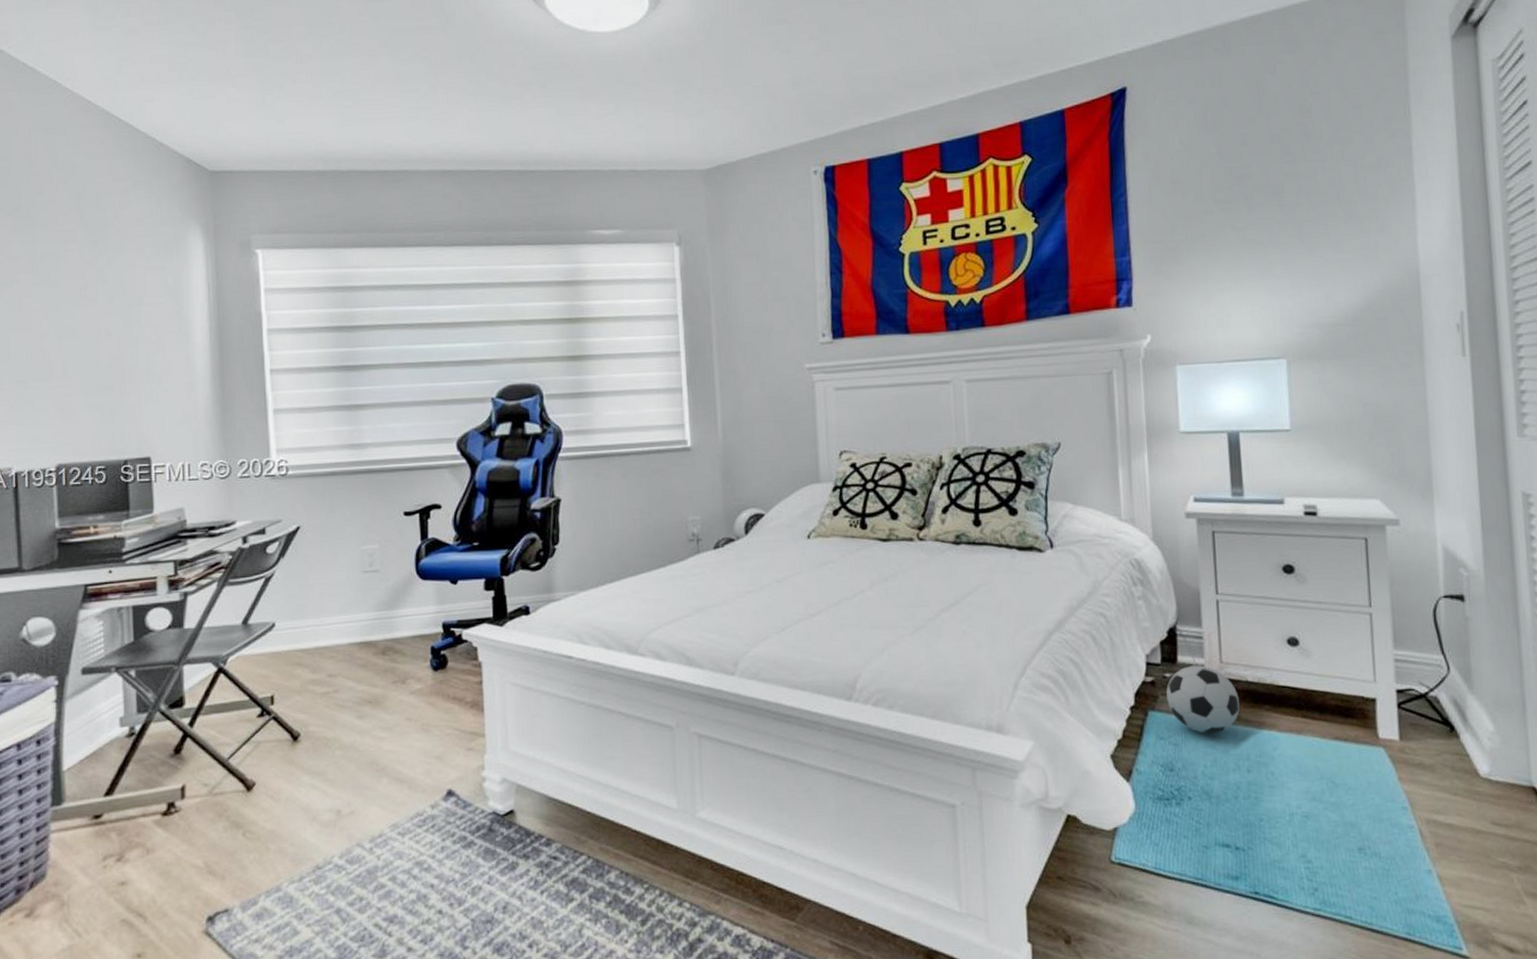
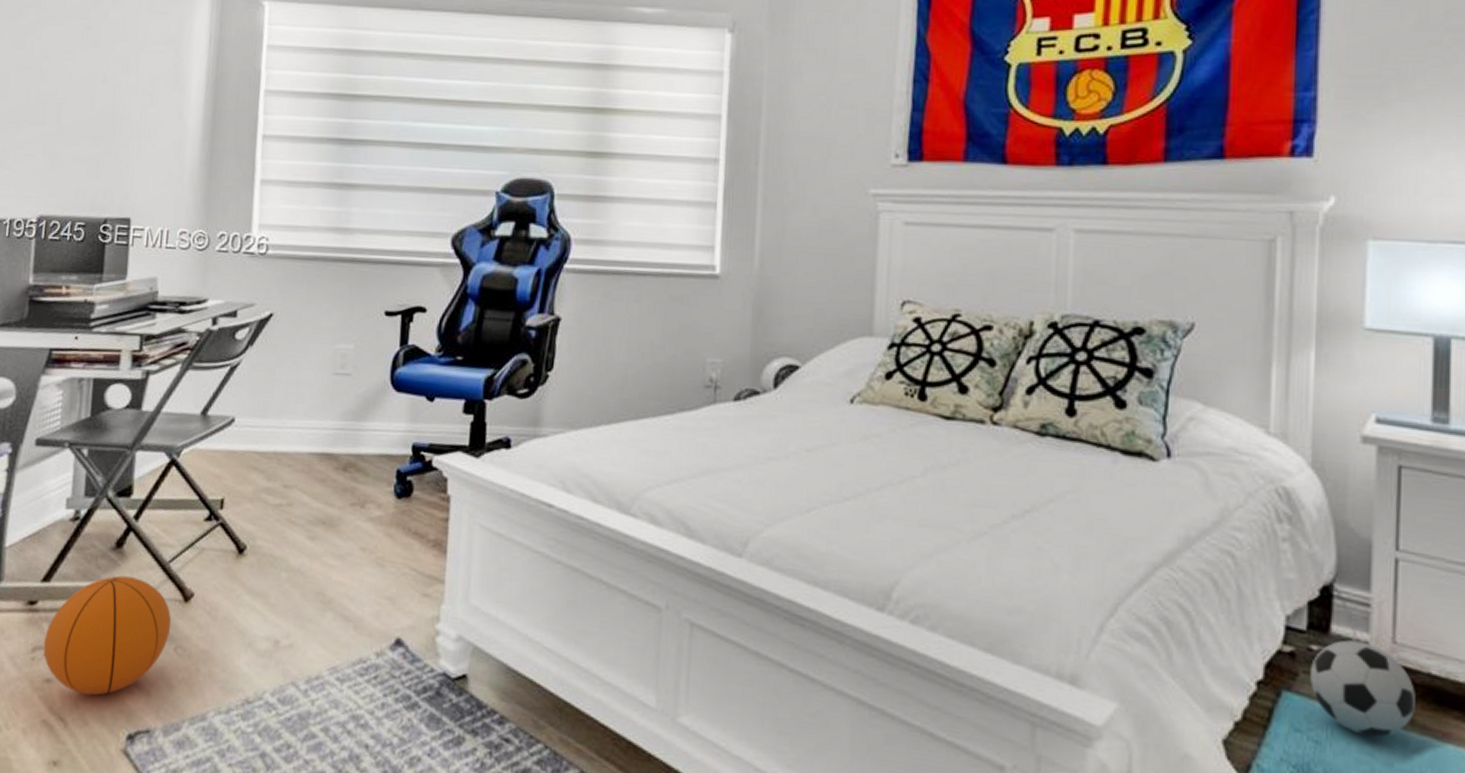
basketball: none [114,778,237,890] -> present [43,575,172,696]

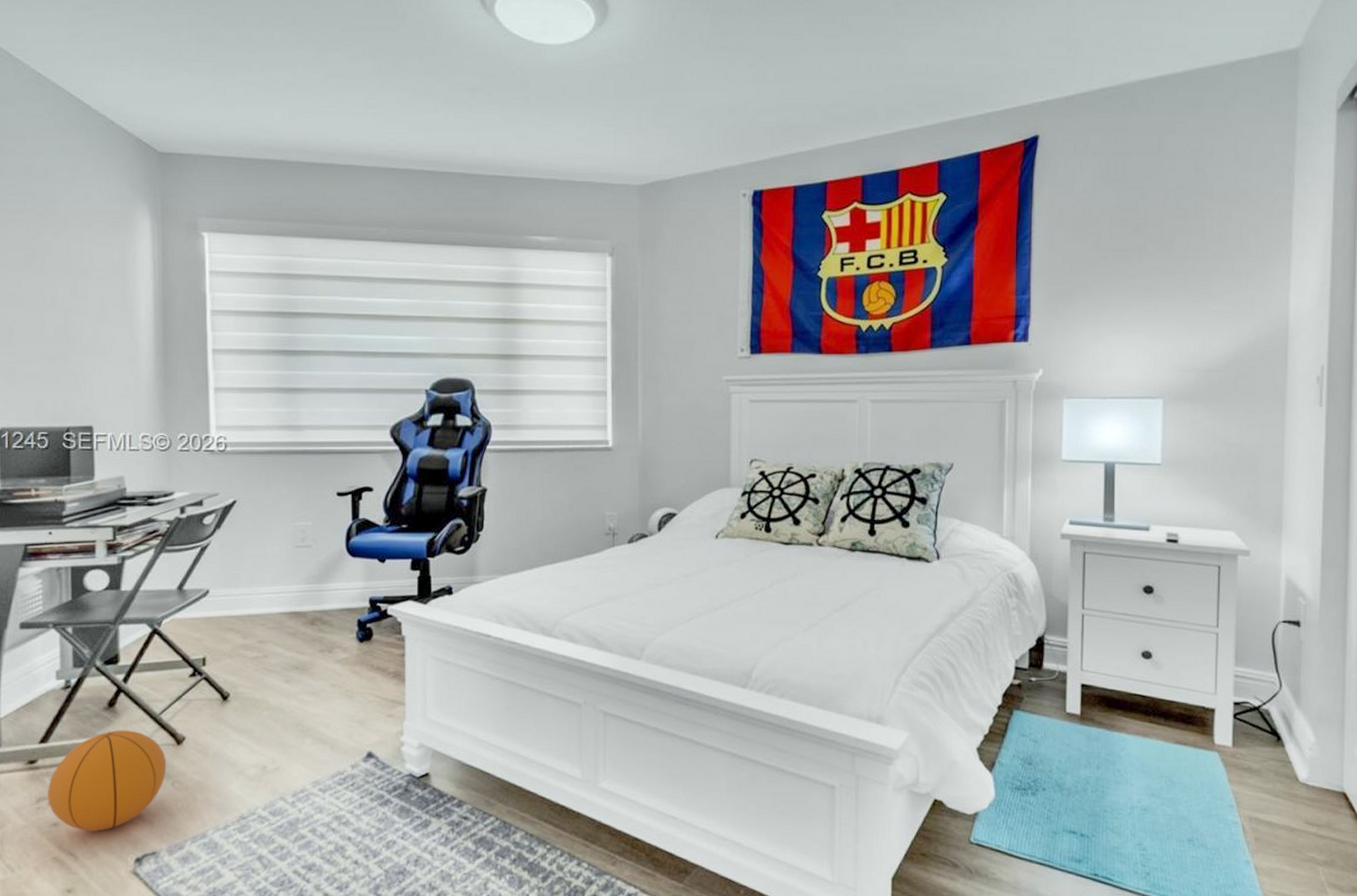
soccer ball: present [1310,640,1415,738] -> none [1031,672,1095,733]

